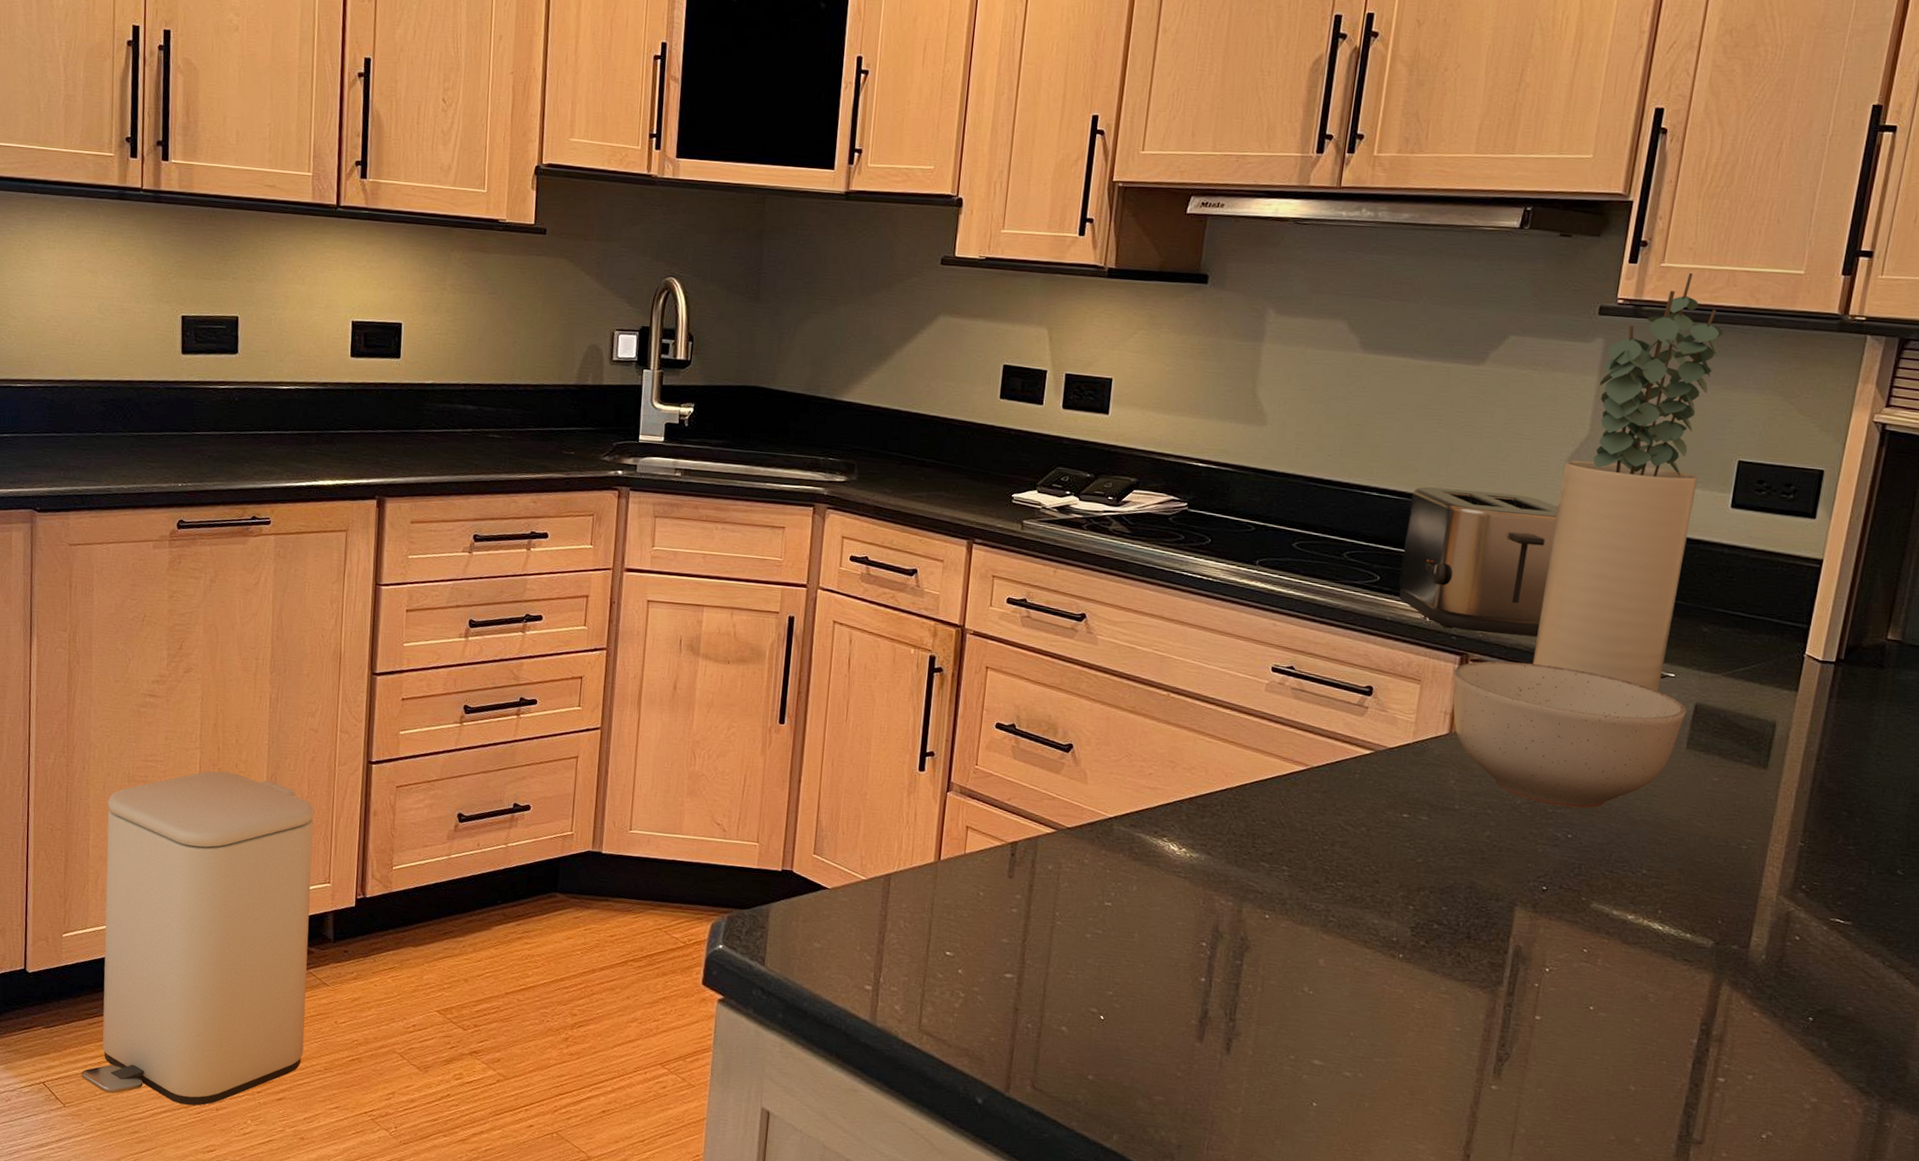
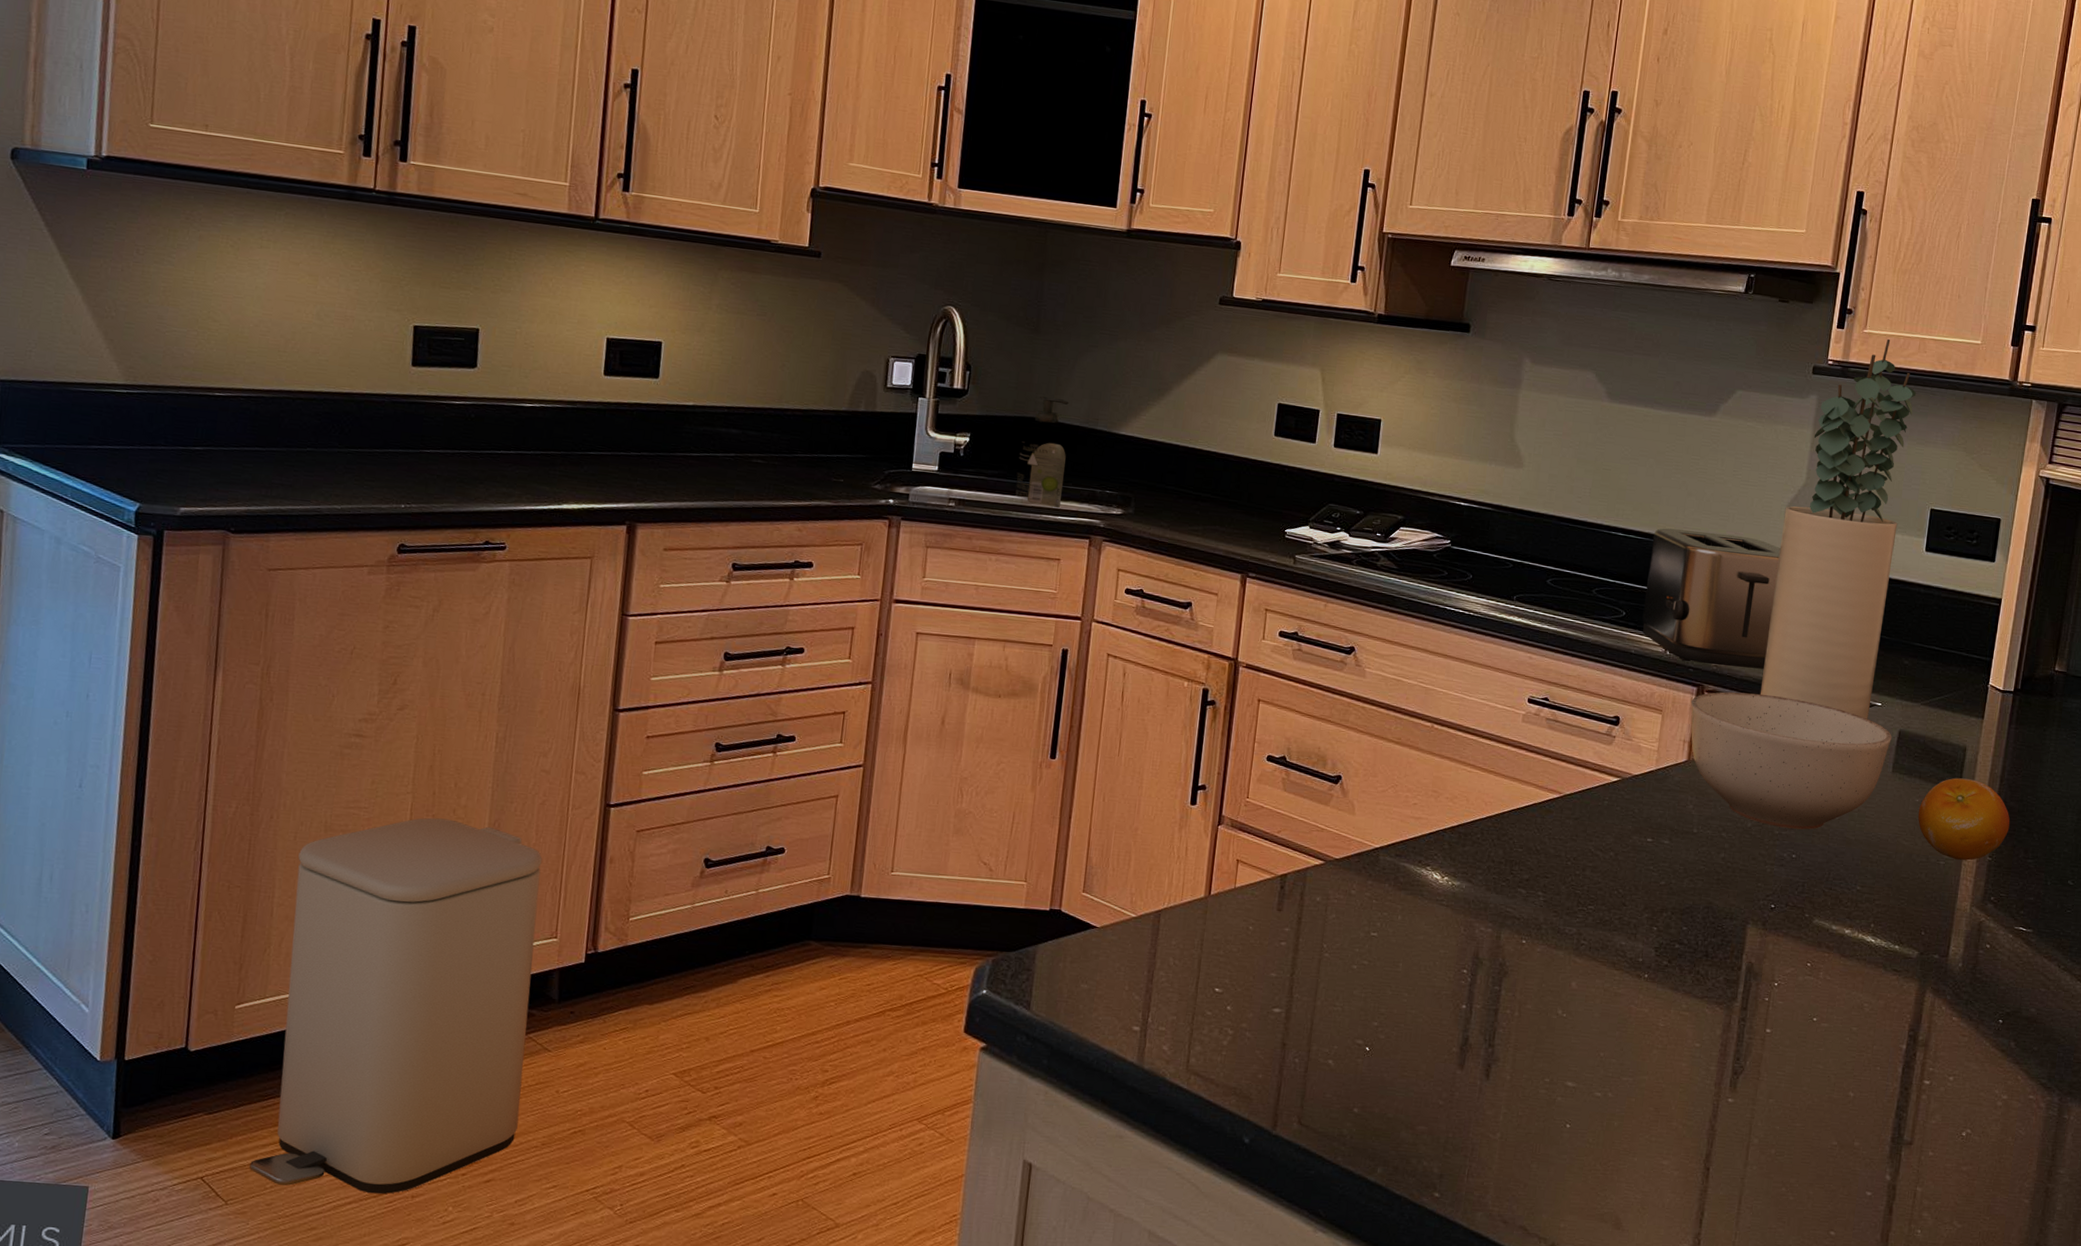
soap dispenser: none [739,364,791,477] -> present [1015,396,1069,509]
fruit: none [1715,755,1828,845] -> present [1917,777,2010,861]

